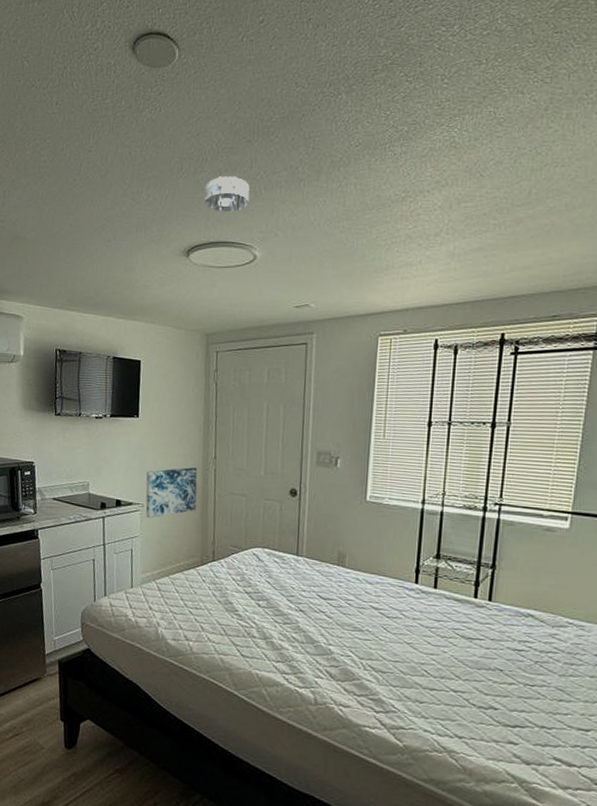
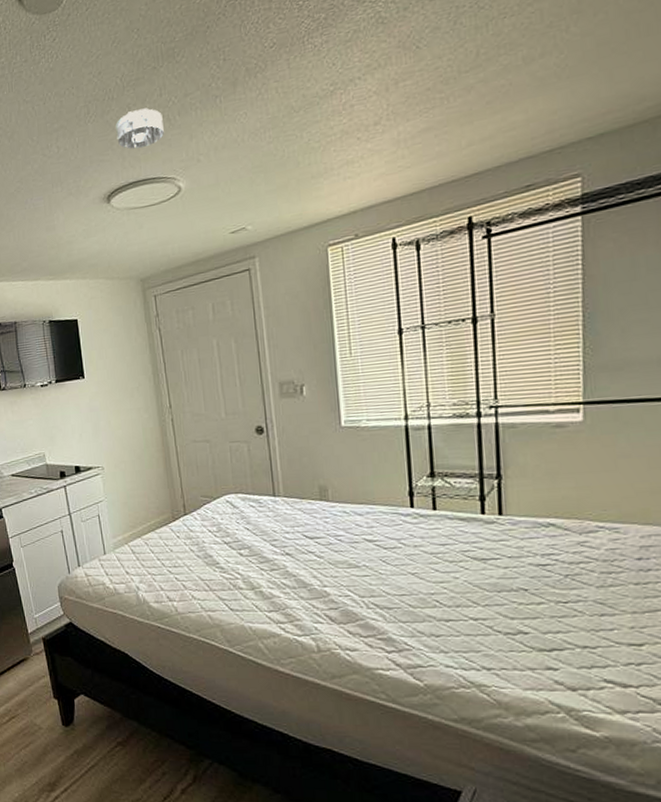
wall art: present [145,467,198,519] -> none [101,420,159,481]

